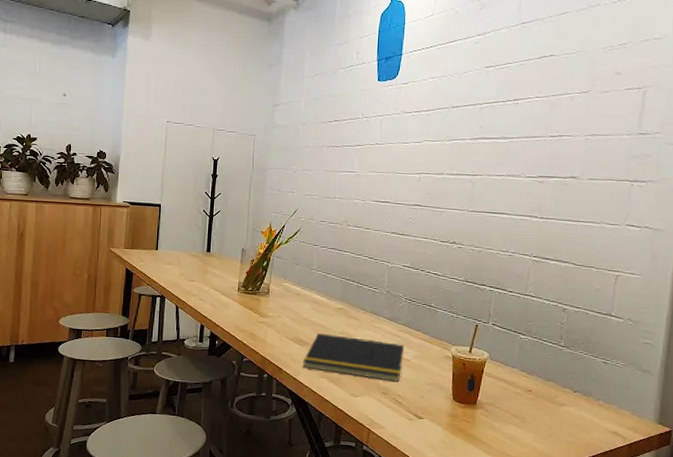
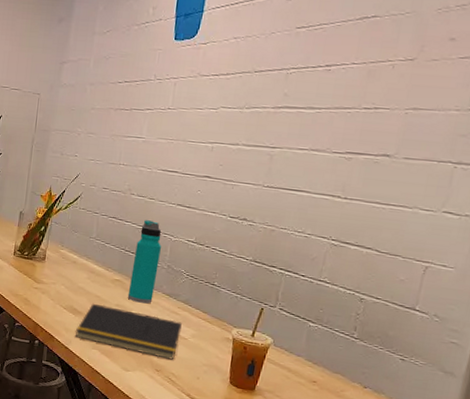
water bottle: none [351,249,379,329] -> present [127,220,161,304]

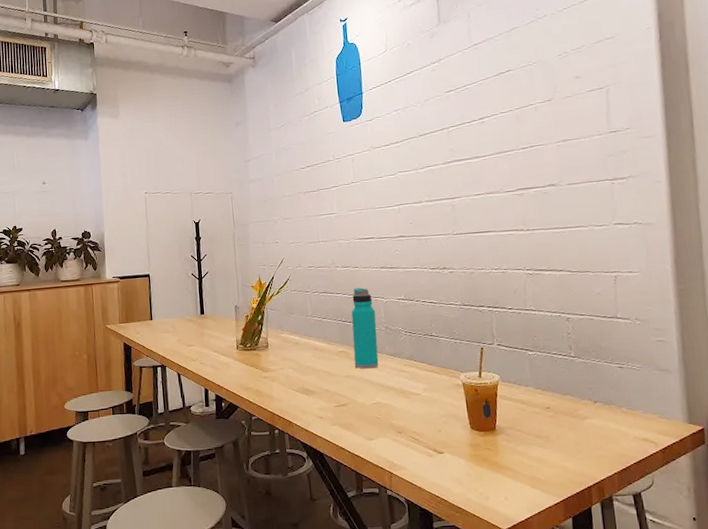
notepad: present [74,303,182,360] -> none [312,378,413,419]

